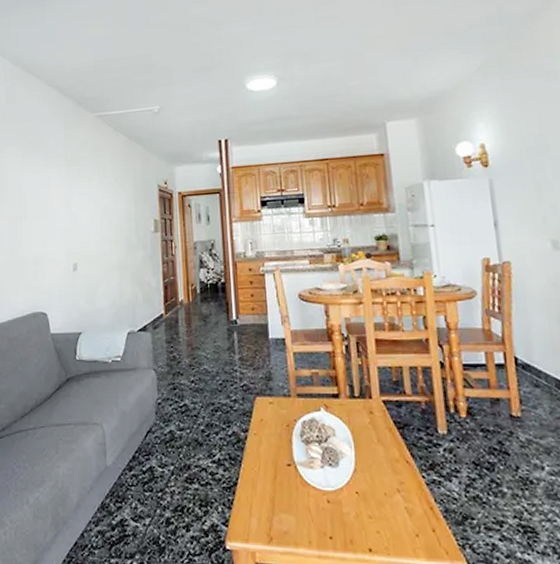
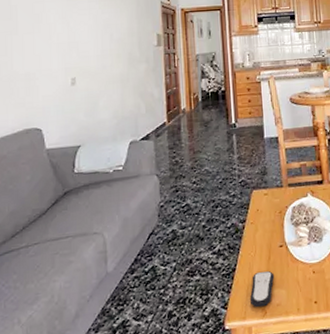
remote control: none [253,490,282,532] -> present [250,270,275,308]

